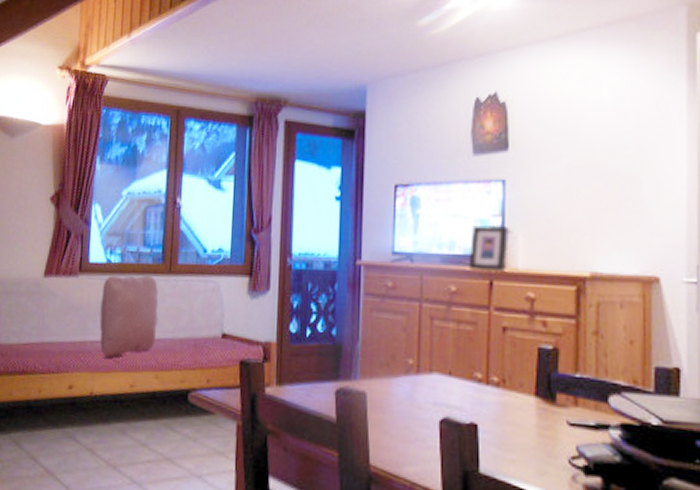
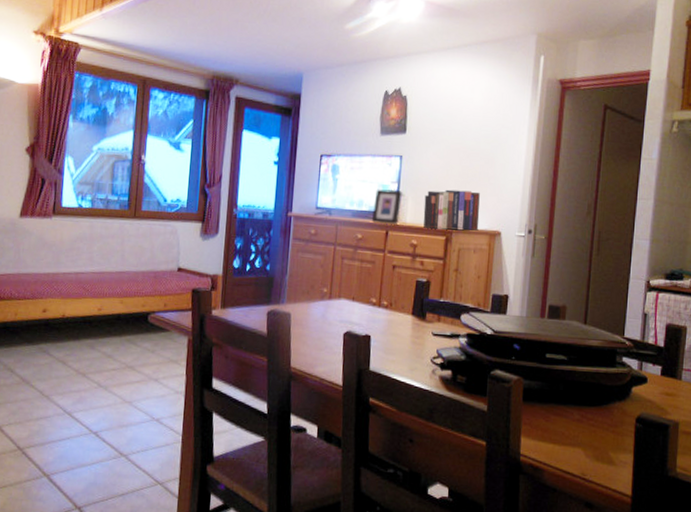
pillow: present [99,275,158,359] -> none [71,218,124,288]
books: none [541,221,625,278] -> present [423,189,480,231]

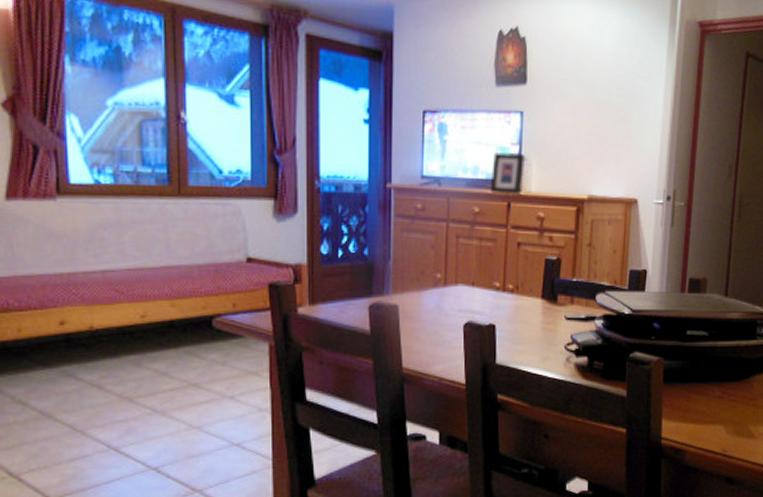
books: present [423,189,480,231] -> none [550,151,614,200]

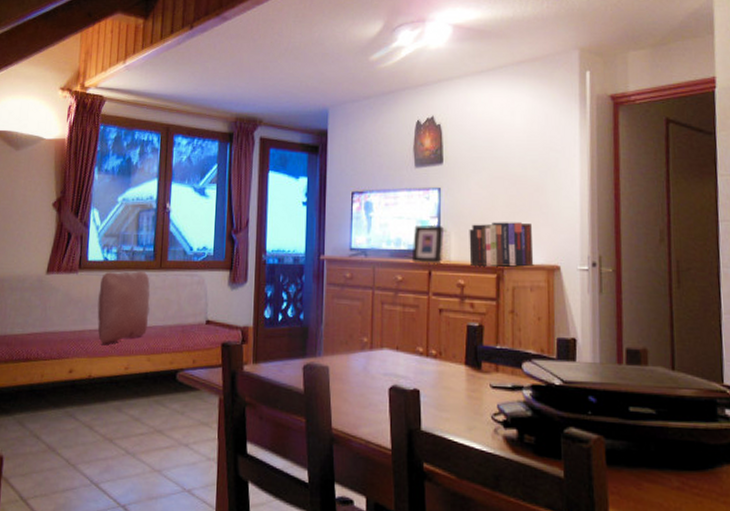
pillow: none [91,197,169,290] -> present [97,270,150,345]
books: none [550,151,614,200] -> present [469,222,534,267]

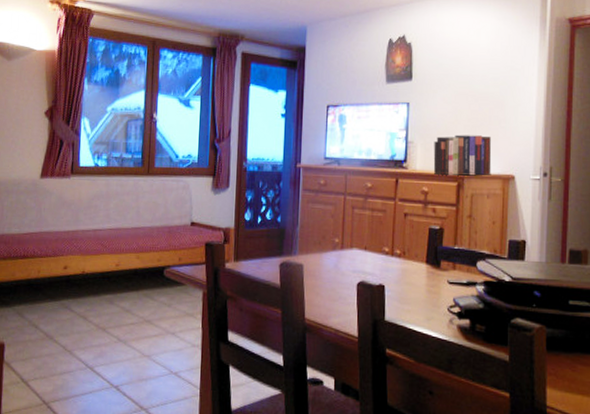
pillow: present [97,270,150,345] -> none [89,176,139,244]
picture frame: present [411,224,445,264] -> none [380,136,412,173]

